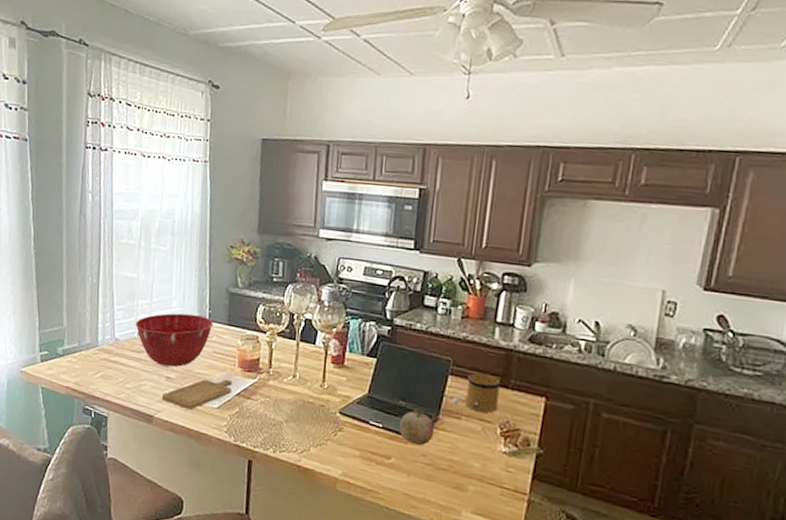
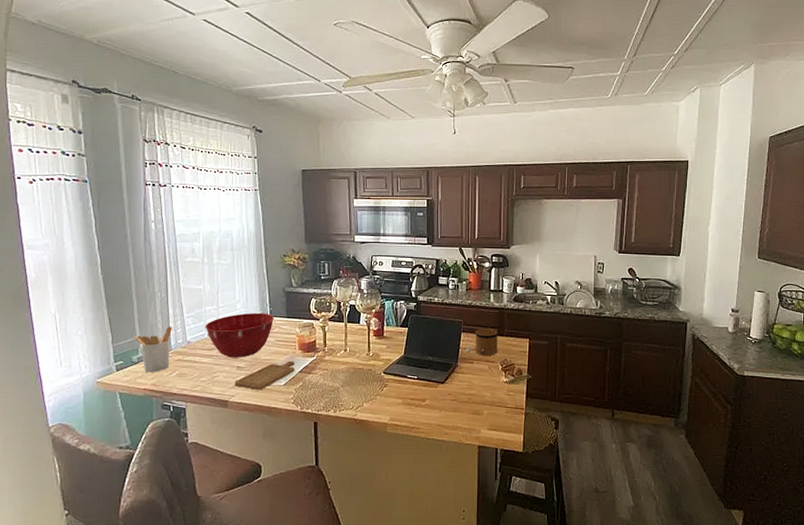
utensil holder: none [60,318,101,370] -> present [133,326,172,372]
fruit: present [399,409,435,446] -> none [430,361,456,388]

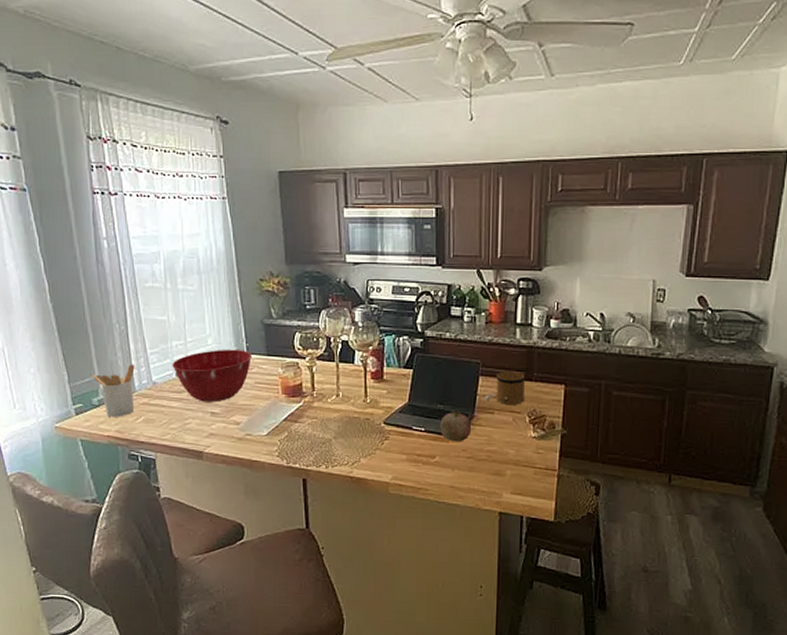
chopping board: present [234,361,295,390] -> none [209,406,278,440]
fruit: none [430,361,456,388] -> present [440,410,472,442]

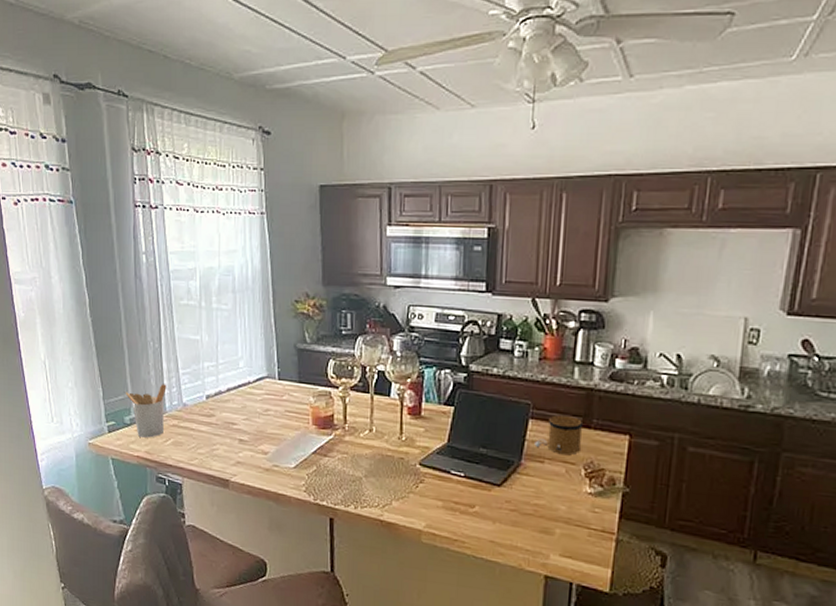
mixing bowl: present [172,349,253,402] -> none [203,373,284,429]
fruit: present [440,410,472,442] -> none [481,455,518,492]

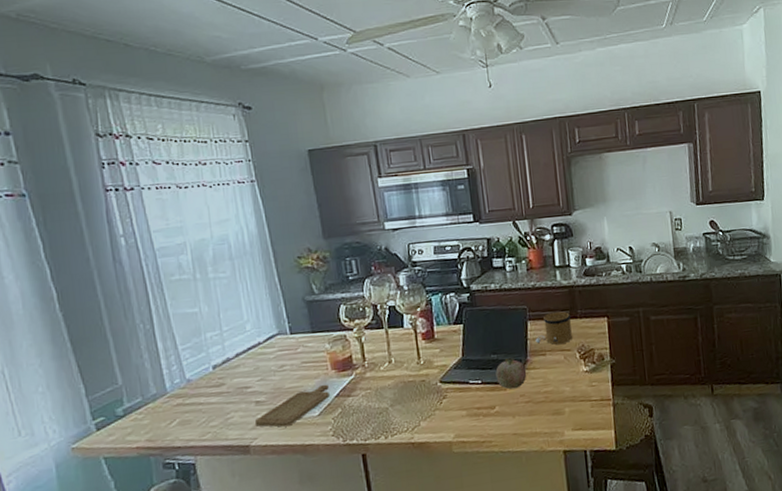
utensil holder: present [125,384,167,438] -> none [113,364,167,426]
chopping board: none [236,437,307,471] -> present [254,384,330,427]
fruit: none [481,455,518,492] -> present [496,357,527,390]

